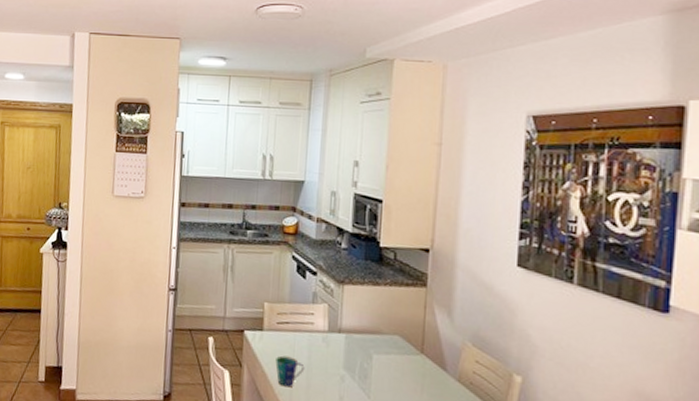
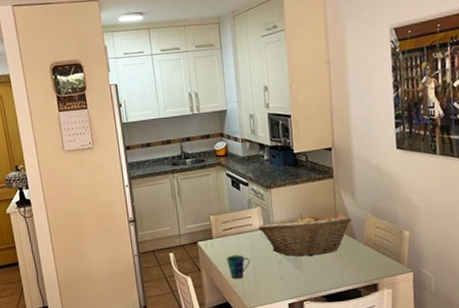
fruit basket: none [320,323,443,382] -> present [257,213,351,257]

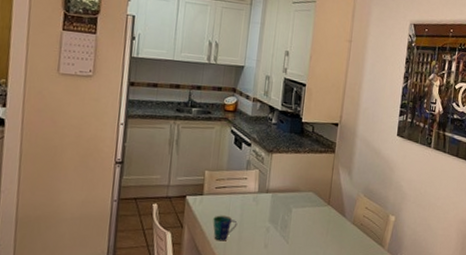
fruit basket: present [257,213,351,257] -> none [251,183,344,228]

